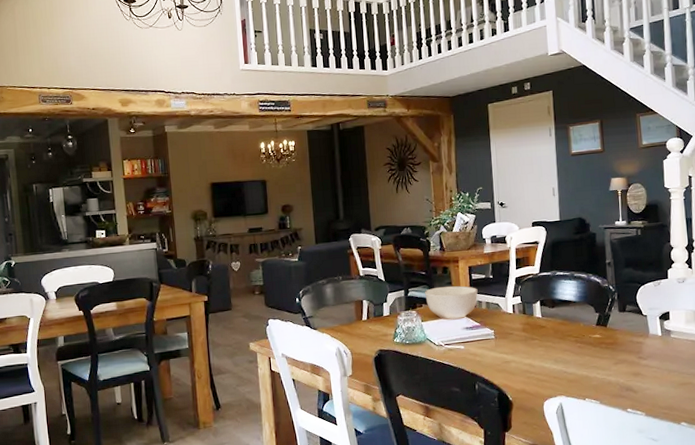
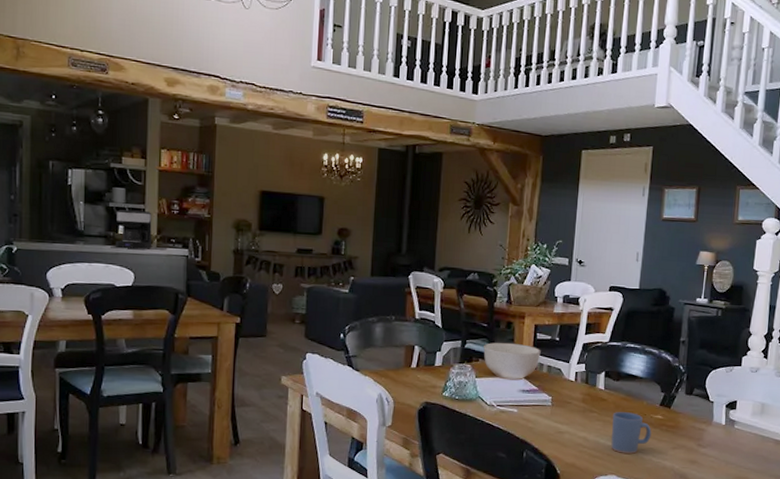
coffee maker: none [91,215,139,251] -> present [111,209,168,251]
mug: none [553,335,593,375] -> present [611,412,652,454]

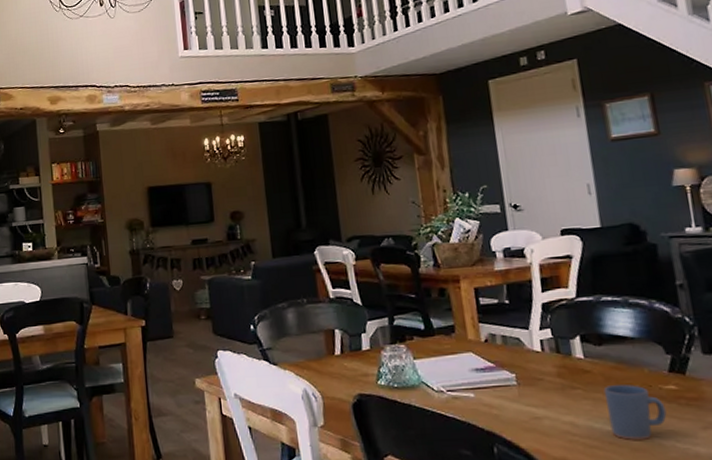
coffee maker: present [111,209,168,251] -> none [17,225,68,266]
bowl: present [483,342,541,381] -> none [416,312,490,359]

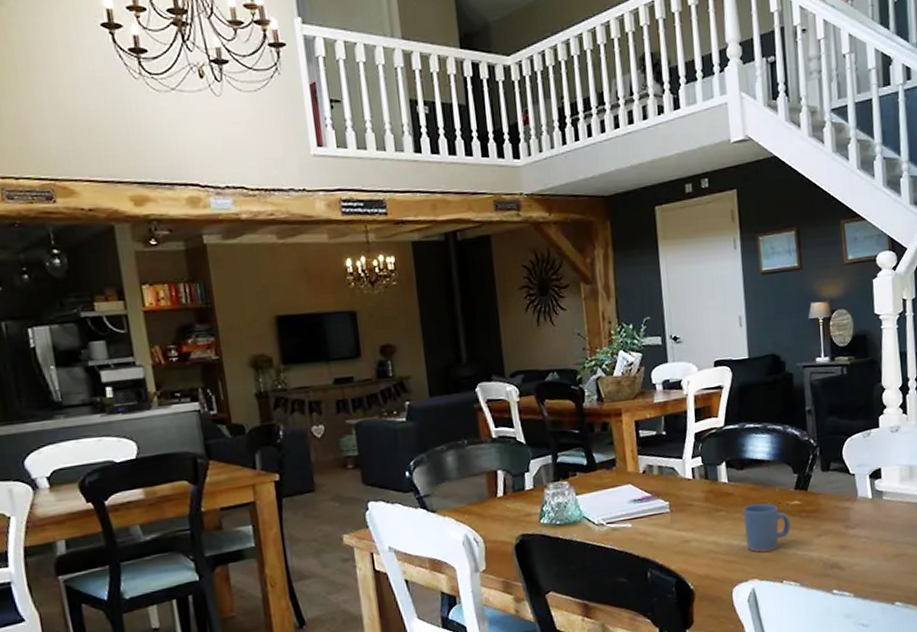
coffee maker: none [17,225,68,266] -> present [100,364,173,417]

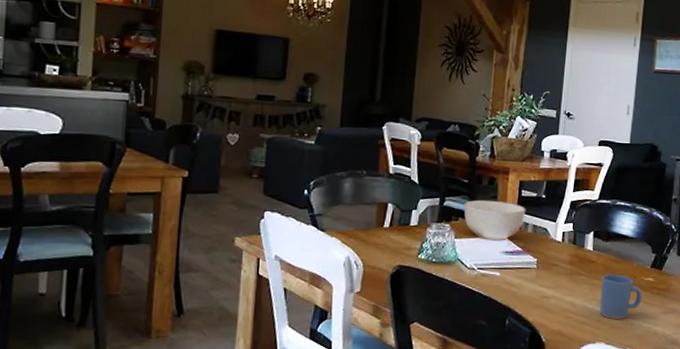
coffee maker: present [100,364,173,417] -> none [35,46,105,94]
bowl: none [579,446,648,492] -> present [464,199,526,241]

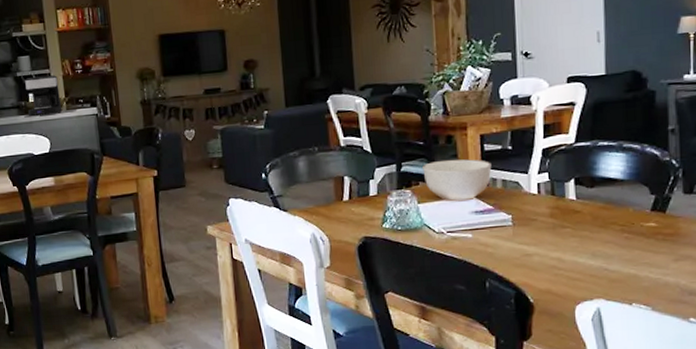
coffee maker: none [35,46,105,94] -> present [24,75,77,118]
mug: present [599,274,642,319] -> none [590,223,644,272]

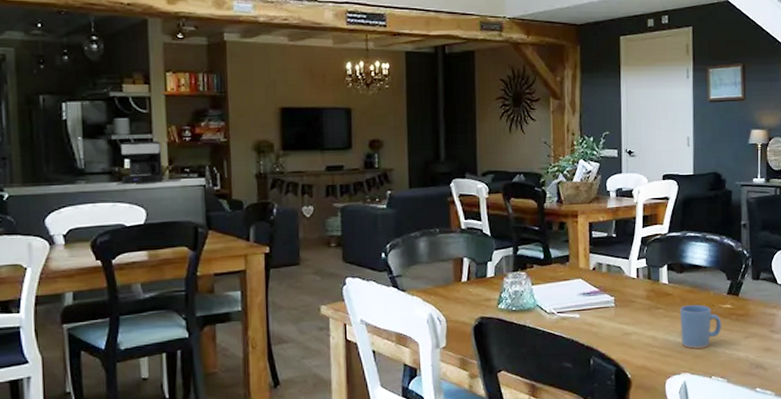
bowl: present [422,159,492,202] -> none [537,244,598,284]
mug: none [590,223,644,272] -> present [679,305,722,349]

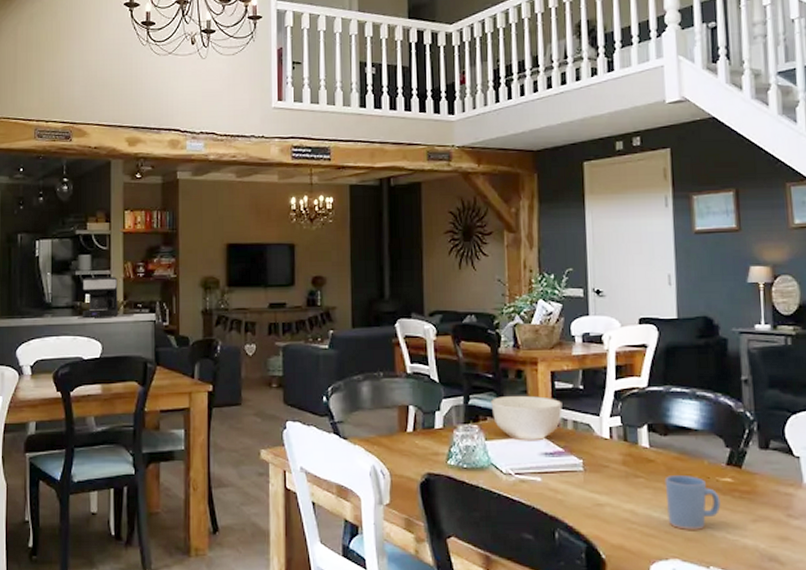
bowl: none [537,244,598,284] -> present [491,395,563,441]

